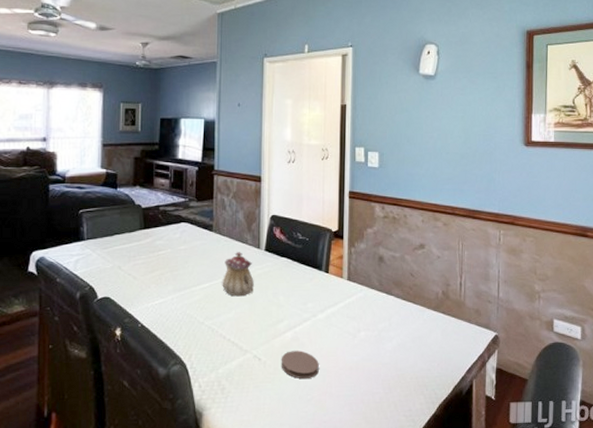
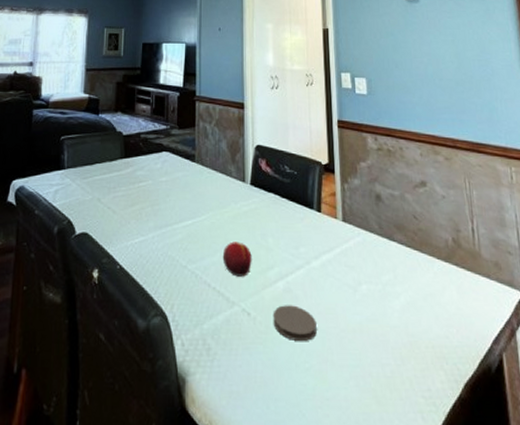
teapot: present [222,252,254,297] -> none [206,185,240,237]
fruit: none [237,300,264,329] -> present [222,241,252,277]

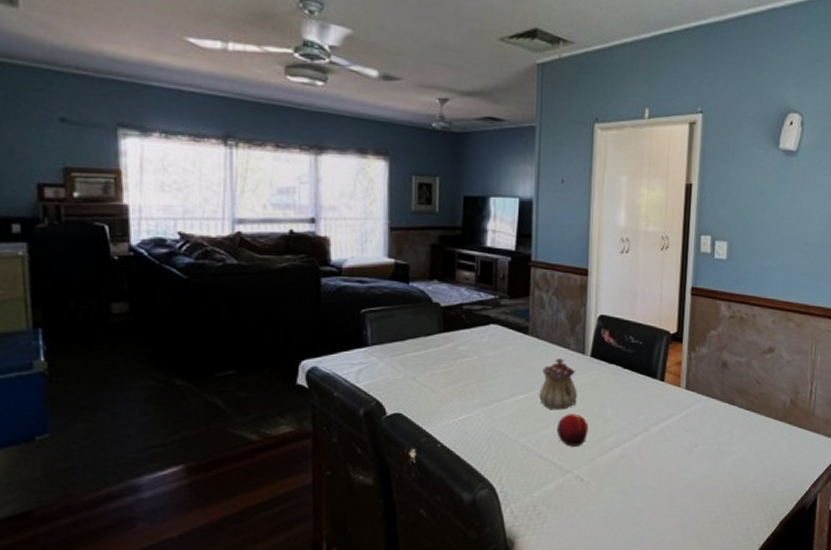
teapot: none [206,185,240,237] -> present [539,358,577,410]
coaster: present [273,305,317,342] -> none [606,469,650,500]

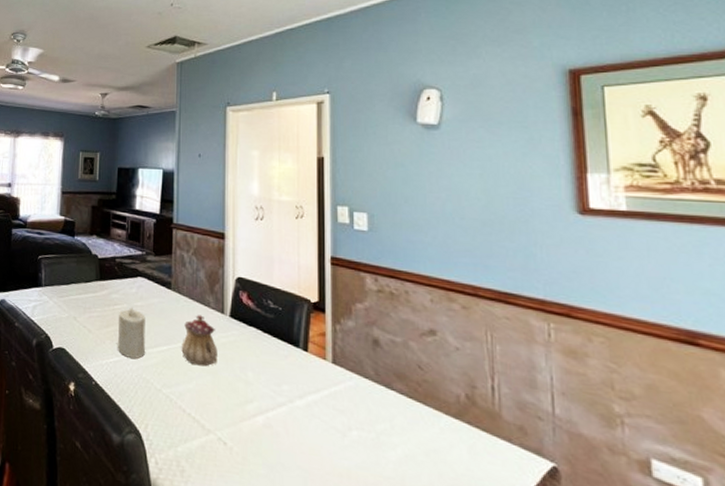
candle: none [466,358,499,413] -> present [117,307,145,359]
fruit: present [556,414,588,447] -> none [198,371,230,407]

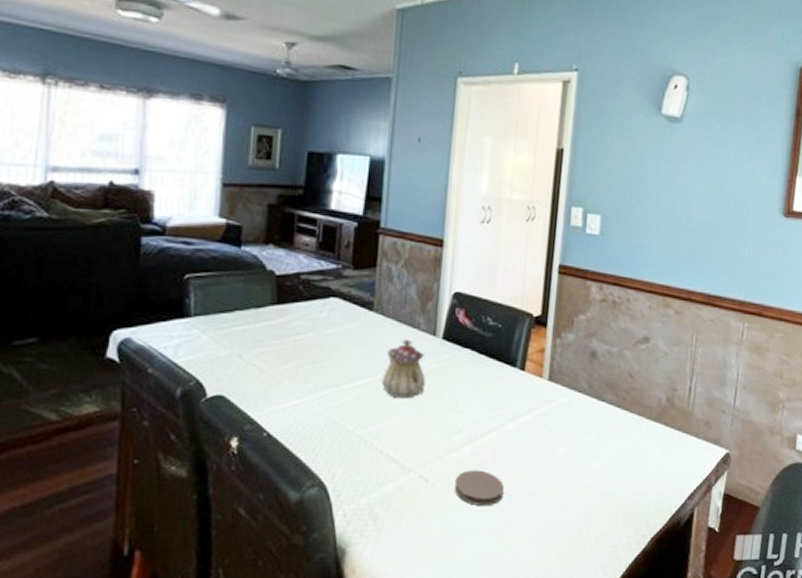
candle: present [117,307,145,359] -> none [298,336,338,398]
coaster: none [250,439,298,478] -> present [454,470,504,507]

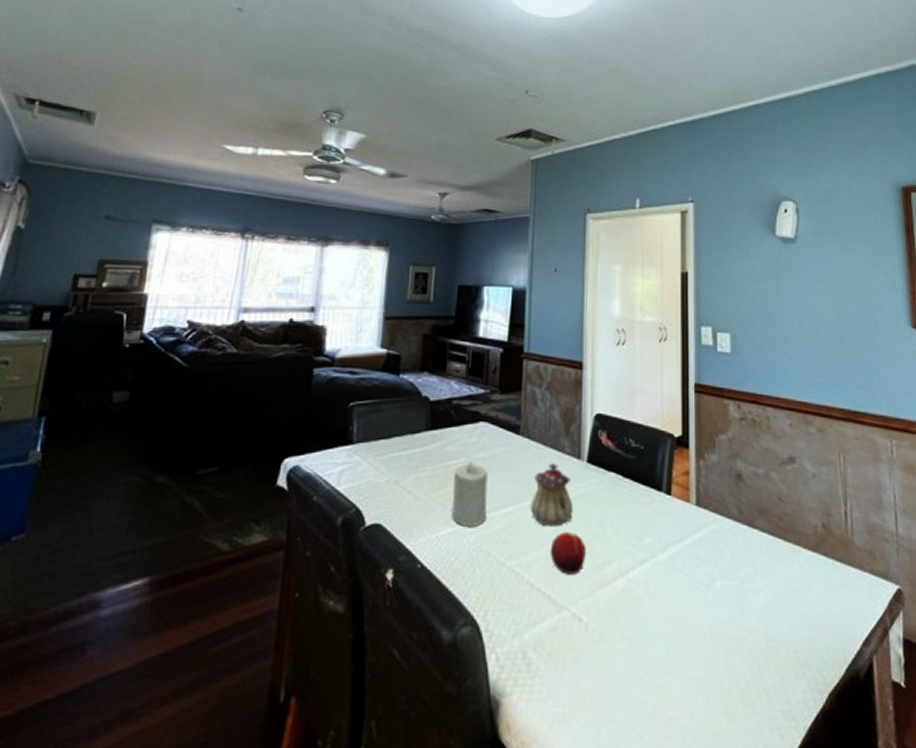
candle: none [298,336,338,398] -> present [451,461,488,526]
fruit: none [400,403,437,442] -> present [550,532,586,575]
coaster: present [454,470,504,507] -> none [609,607,661,651]

